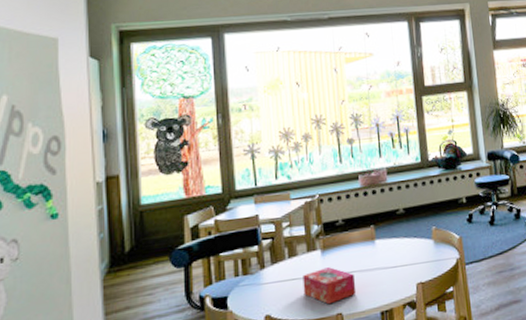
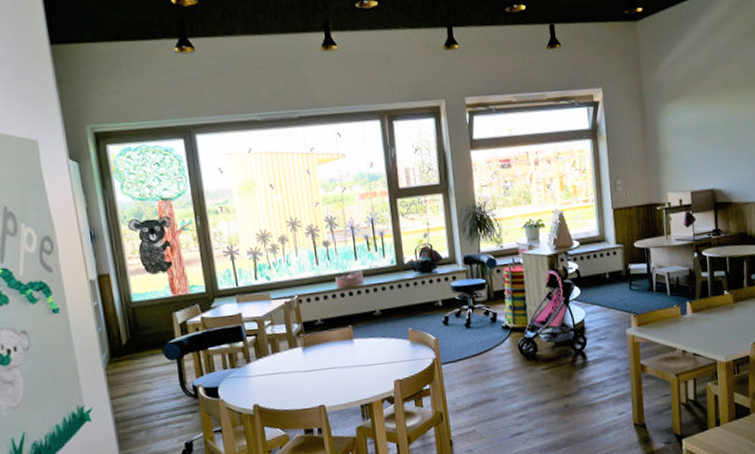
tissue box: present [302,267,357,305] -> none [286,363,337,397]

